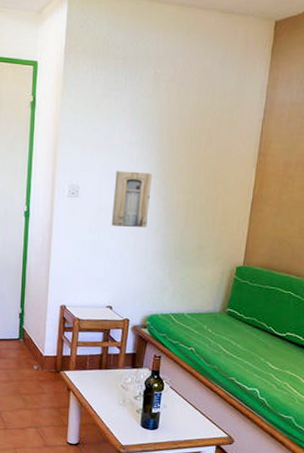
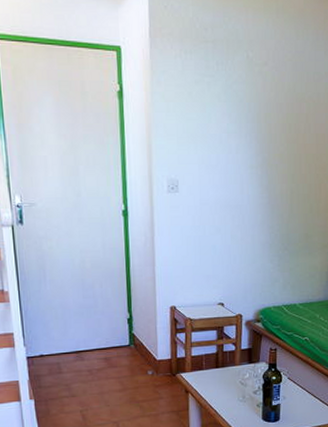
wall art: present [111,170,152,227] -> none [215,162,253,220]

